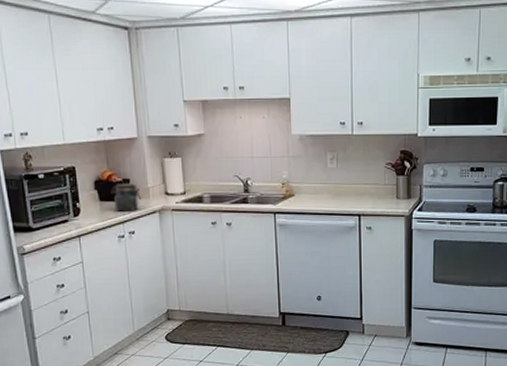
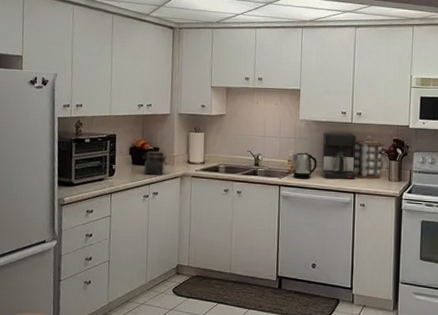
kettle: none [287,172,316,204] -> present [293,151,317,179]
coffee maker: none [320,146,361,202] -> present [321,132,357,180]
spice rack: none [357,149,389,199] -> present [353,136,383,179]

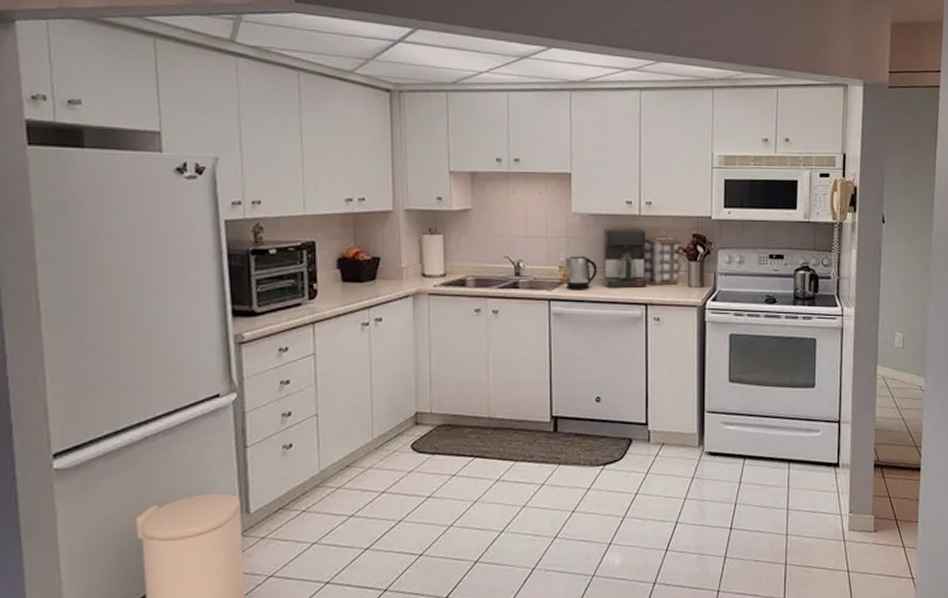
jar: present [142,150,168,175] -> none [357,261,394,295]

